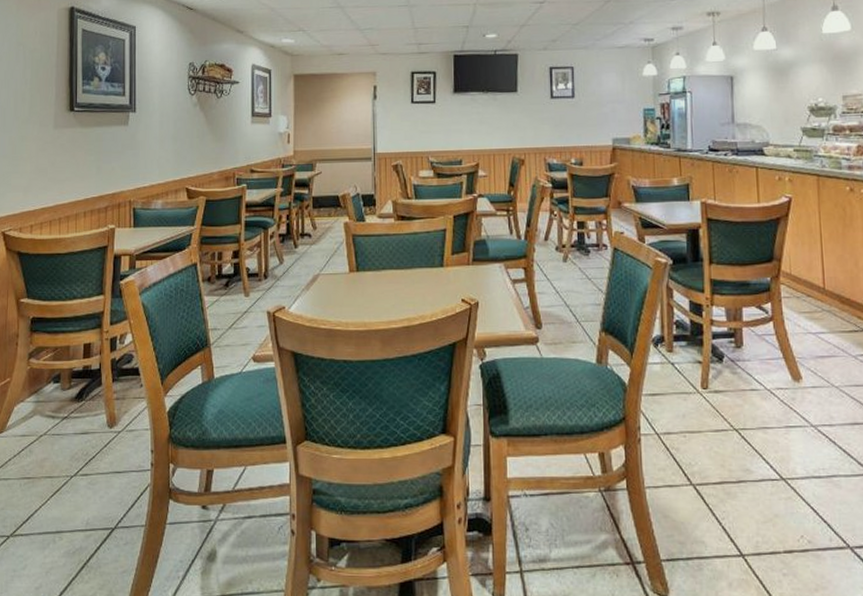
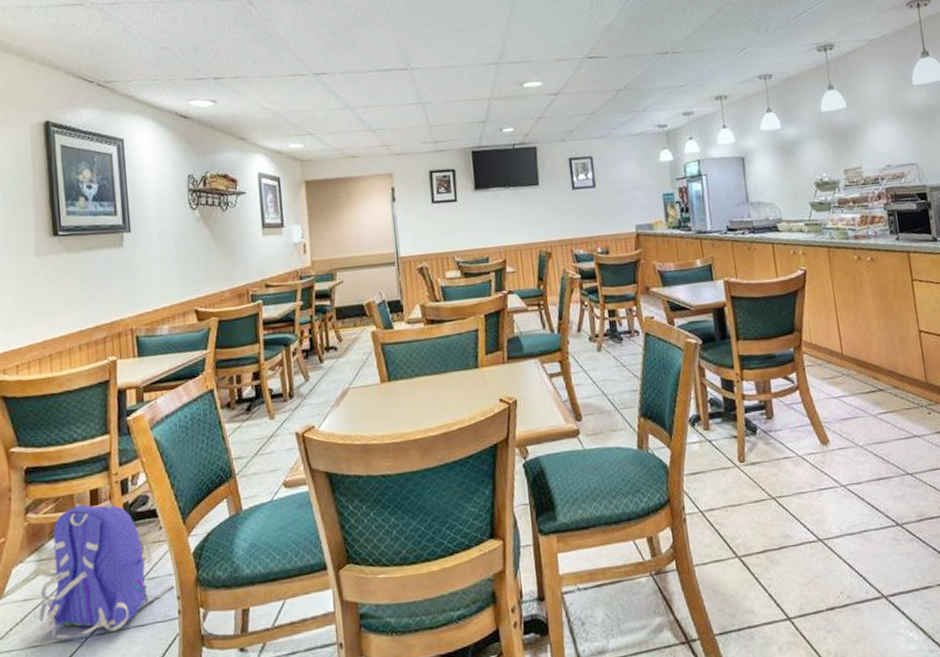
backpack: none [17,353,149,475] -> present [20,502,174,642]

